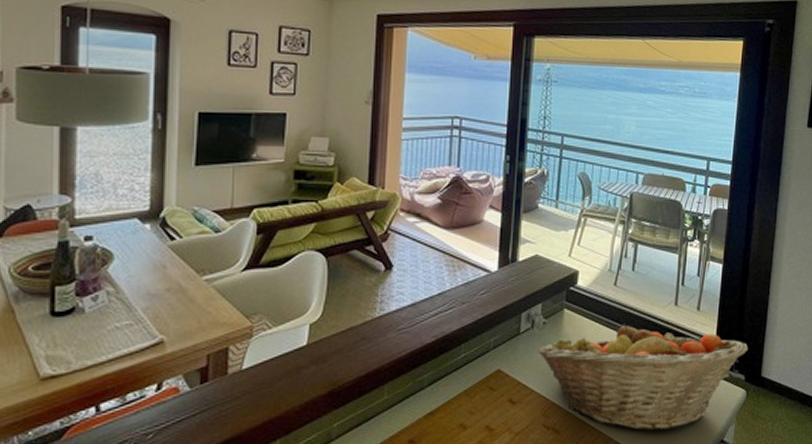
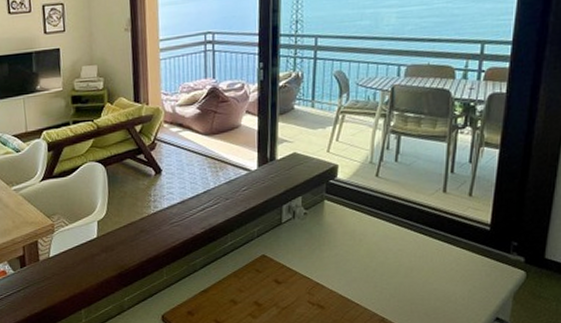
fruit basket: present [538,323,748,431] -> none [300,211,530,309]

